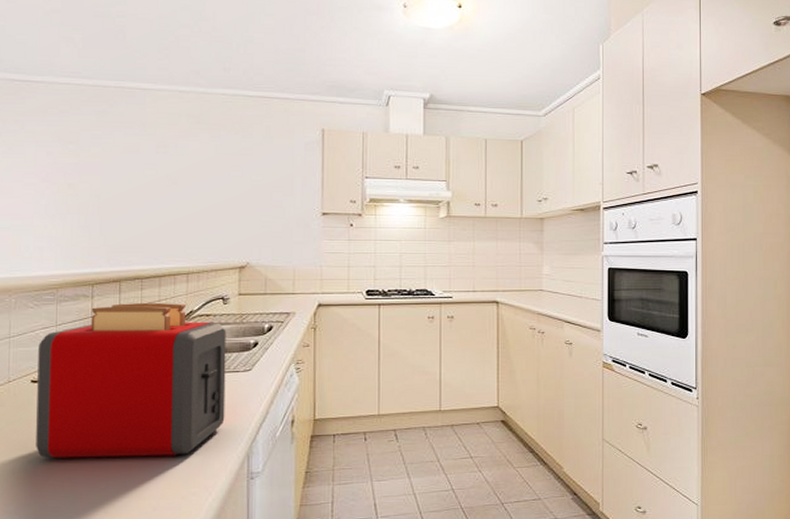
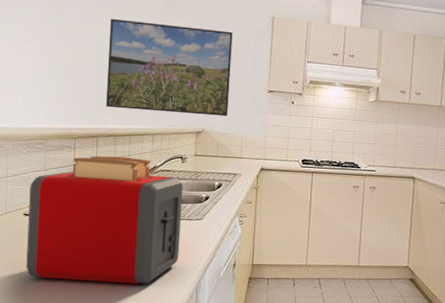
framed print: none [129,141,277,247] -> present [106,18,233,117]

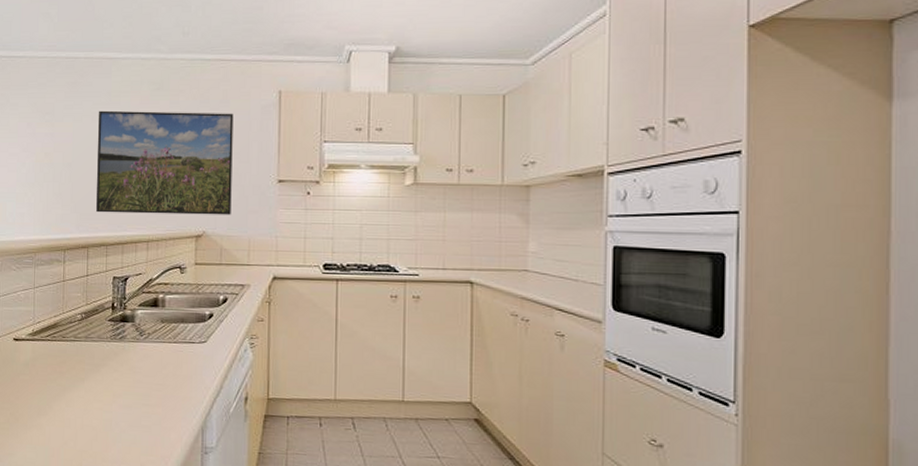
toaster: present [26,155,183,285] -> none [17,269,183,423]

